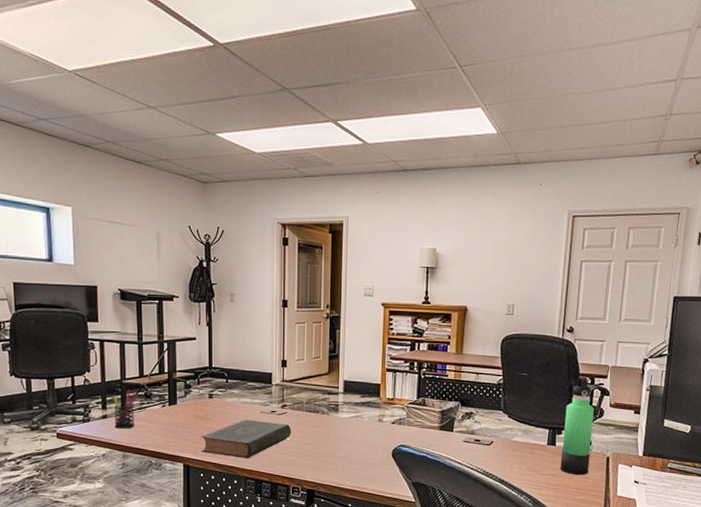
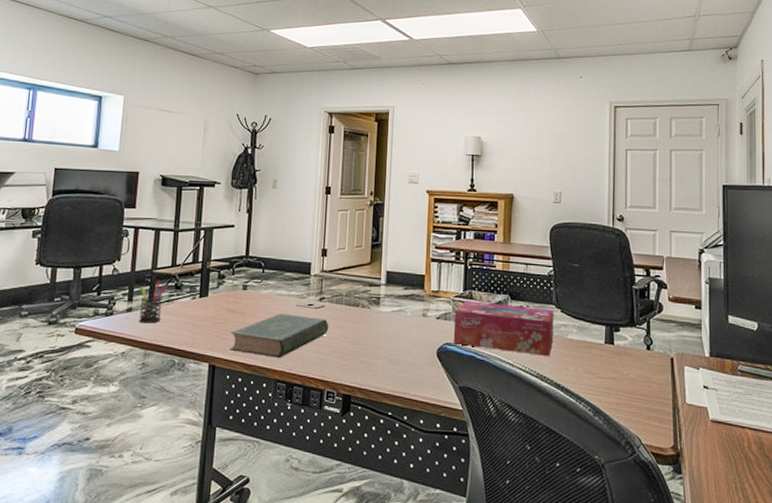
tissue box: none [407,407,502,457] -> present [453,301,554,357]
thermos bottle: present [560,376,594,475] -> none [621,267,653,379]

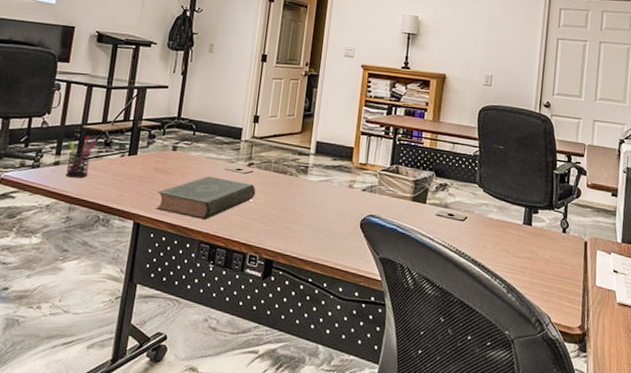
tissue box: present [453,301,554,357] -> none [377,175,477,234]

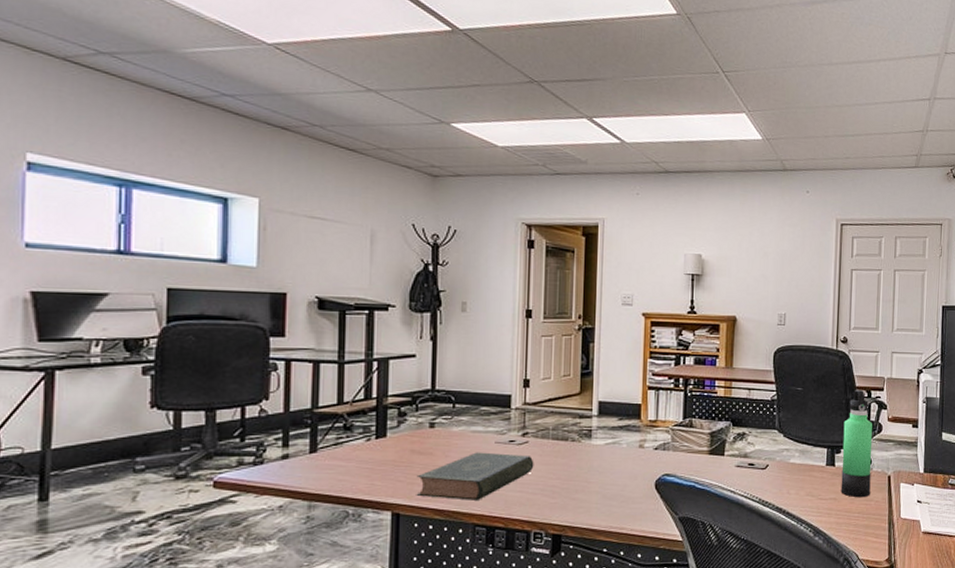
pen holder: present [65,135,98,178] -> none [296,420,335,471]
thermos bottle: none [536,152,571,261] -> present [841,389,872,498]

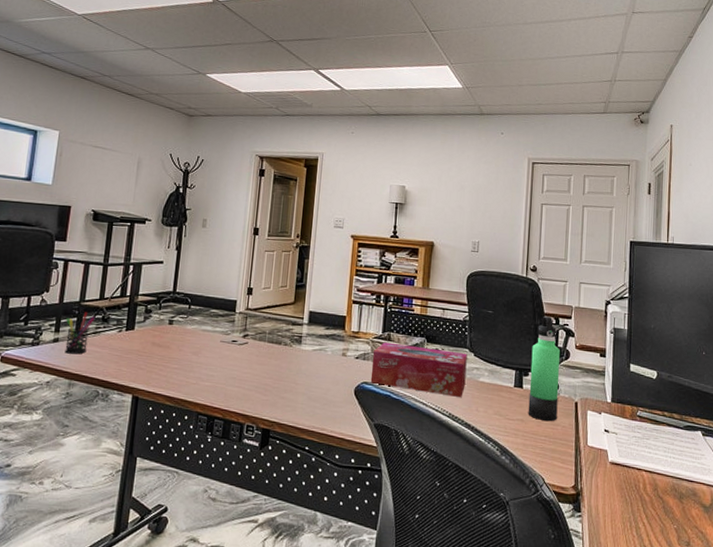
pen holder: none [296,420,335,471] -> present [65,312,96,354]
book: present [416,452,534,500] -> none [153,348,252,391]
tissue box: none [672,429,777,482] -> present [370,342,468,398]

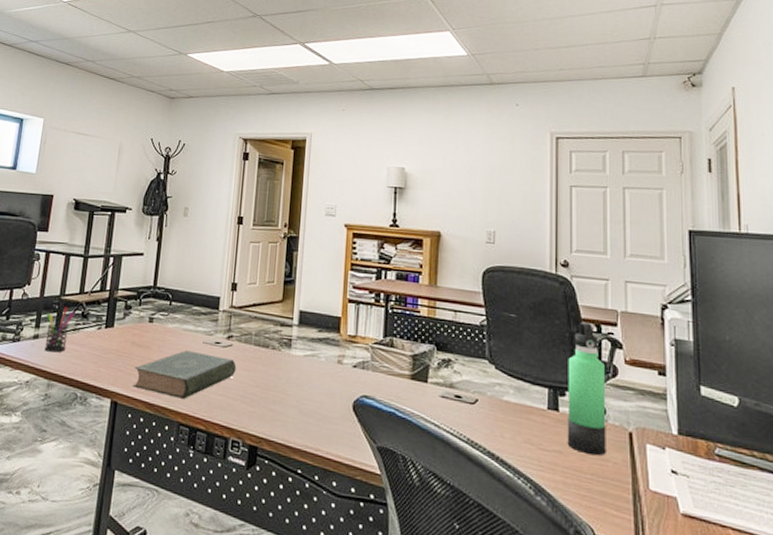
book: none [153,348,252,391] -> present [132,350,237,399]
tissue box: present [370,342,468,398] -> none [371,348,487,421]

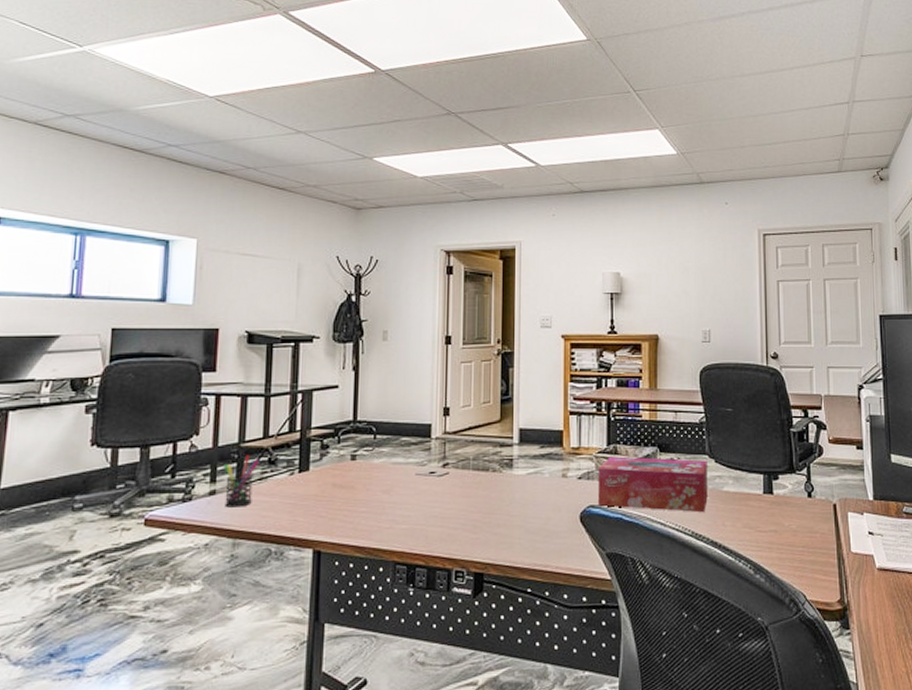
book: present [132,350,237,399] -> none [337,485,455,536]
tissue box: none [371,348,487,421] -> present [597,456,708,513]
thermos bottle: present [567,321,606,456] -> none [780,408,815,530]

